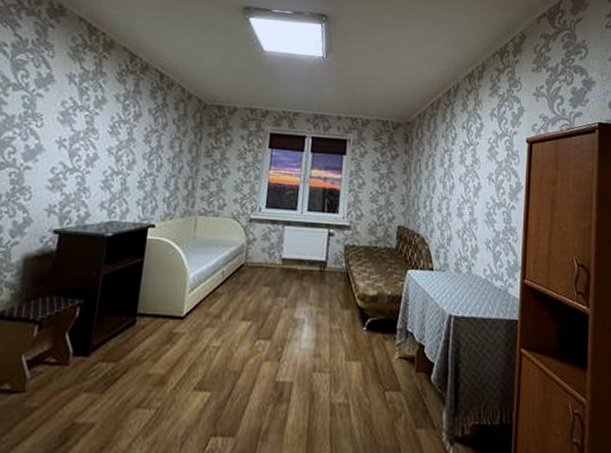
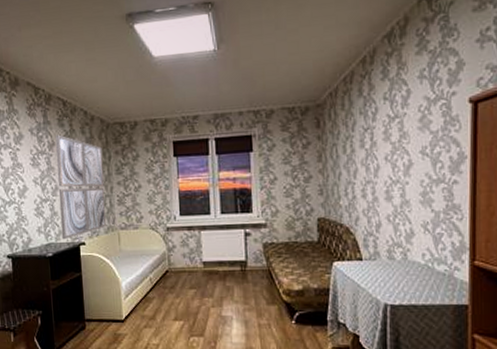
wall art: none [128,106,195,219] -> present [56,134,106,240]

